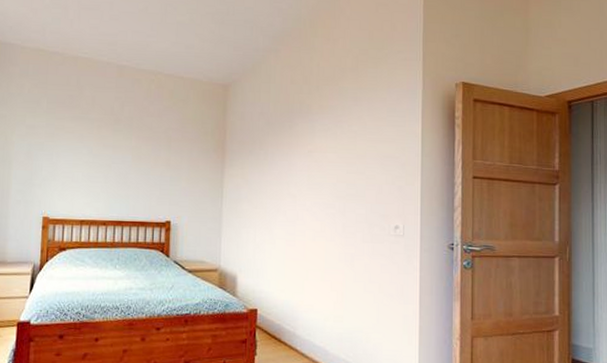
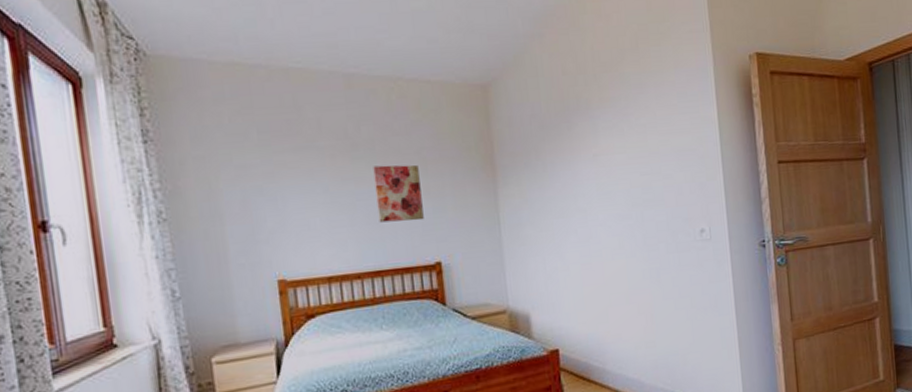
wall art: none [127,138,164,186] -> present [373,165,424,223]

